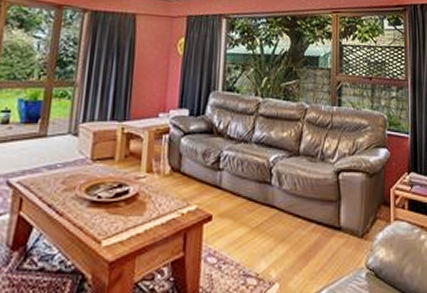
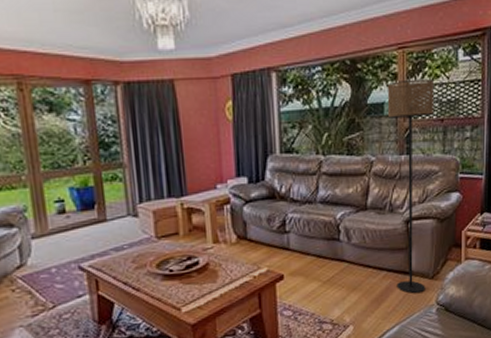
floor lamp: none [321,39,363,252] -> present [387,78,433,293]

